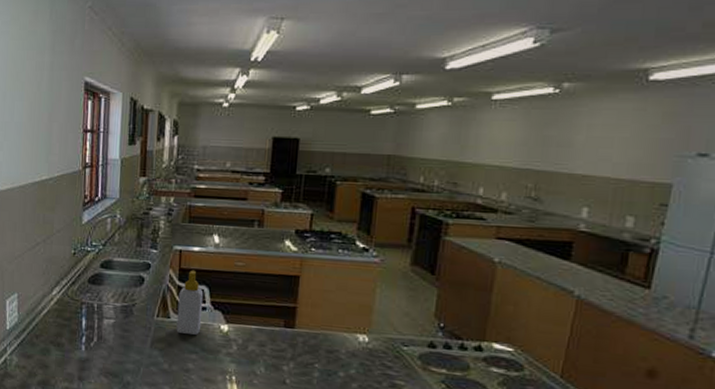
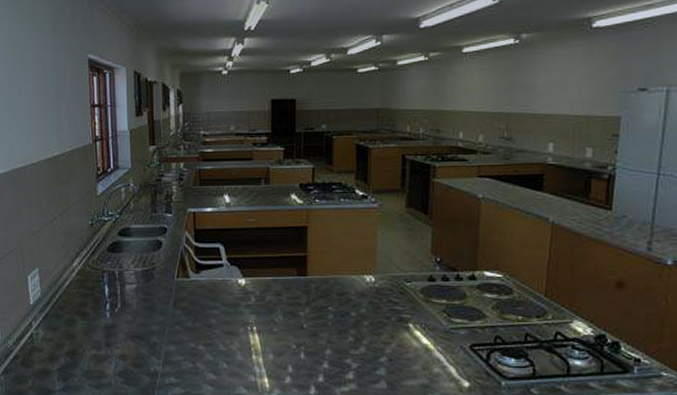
soap bottle: present [176,270,204,335] -> none [196,230,220,291]

